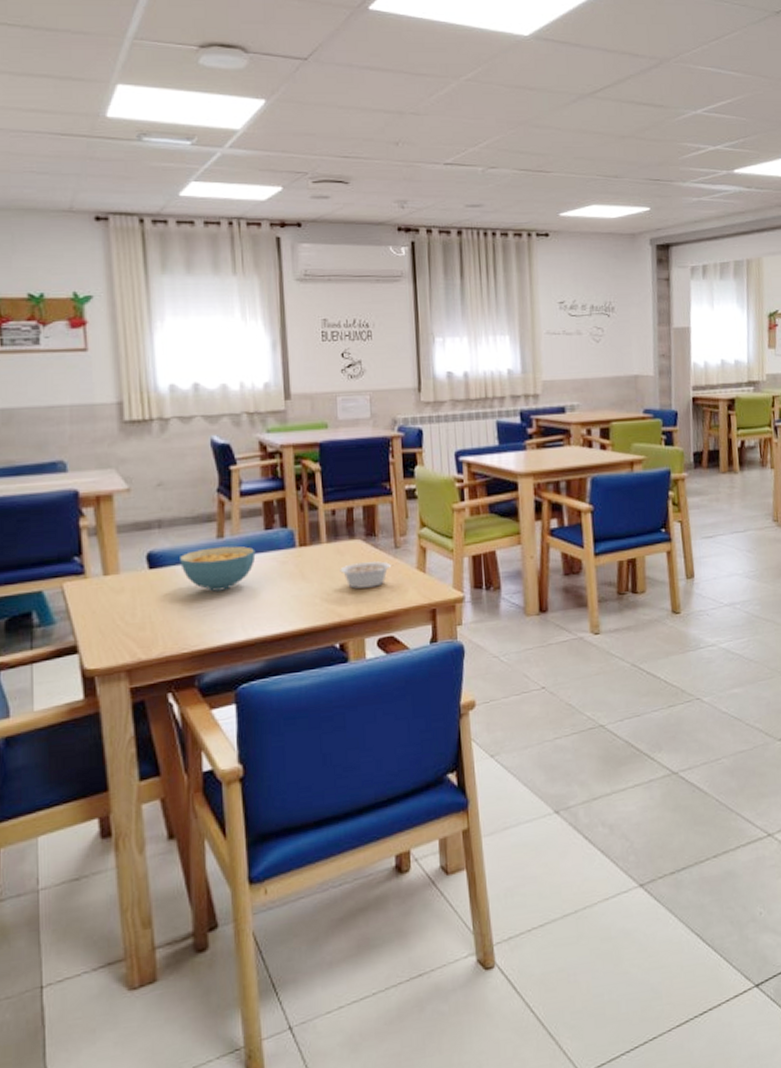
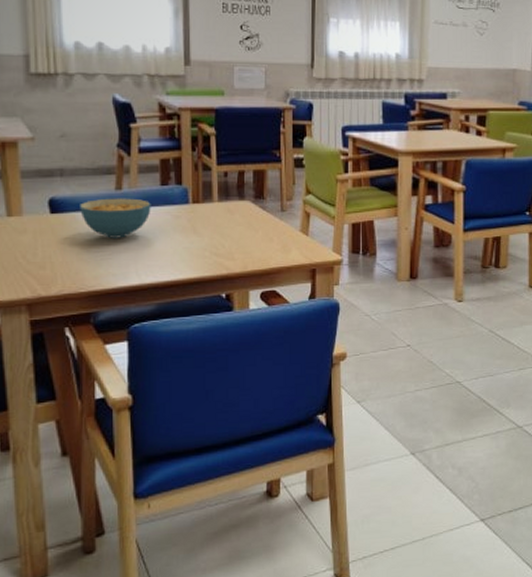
legume: present [340,560,397,589] -> none [229,221,282,245]

